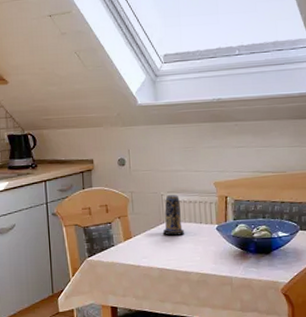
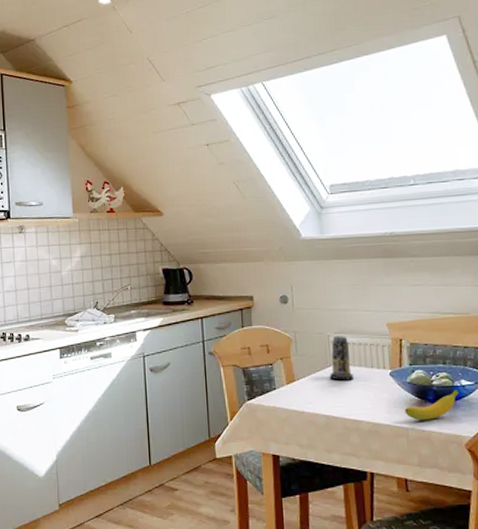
banana: none [229,241,276,269] -> present [404,390,459,420]

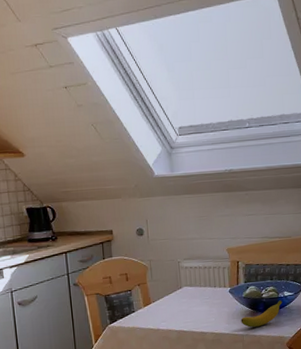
candle: present [329,336,354,381] -> none [180,261,201,300]

